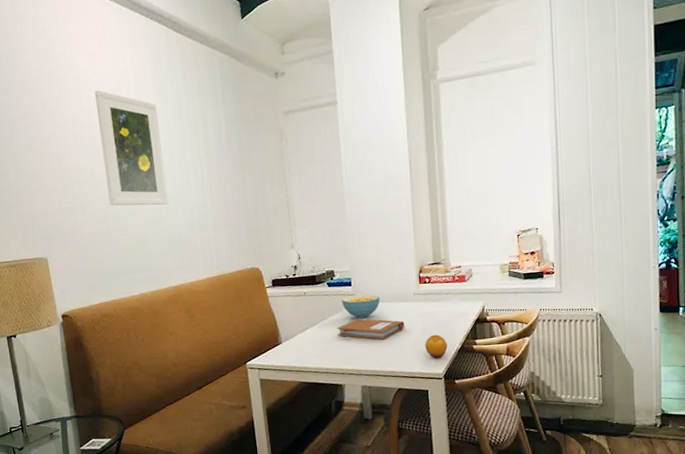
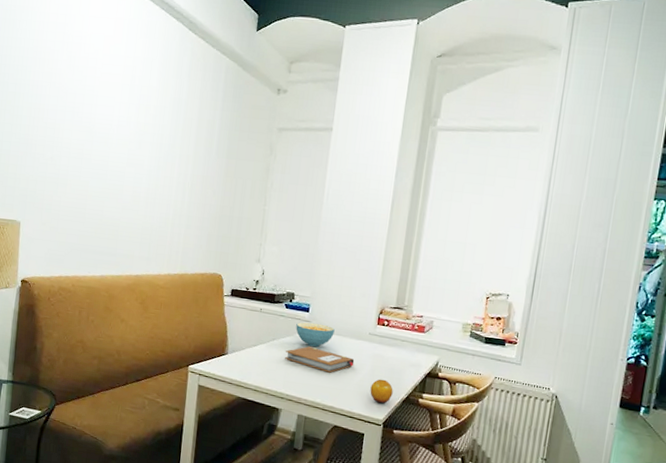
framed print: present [94,90,169,206] -> none [91,72,157,194]

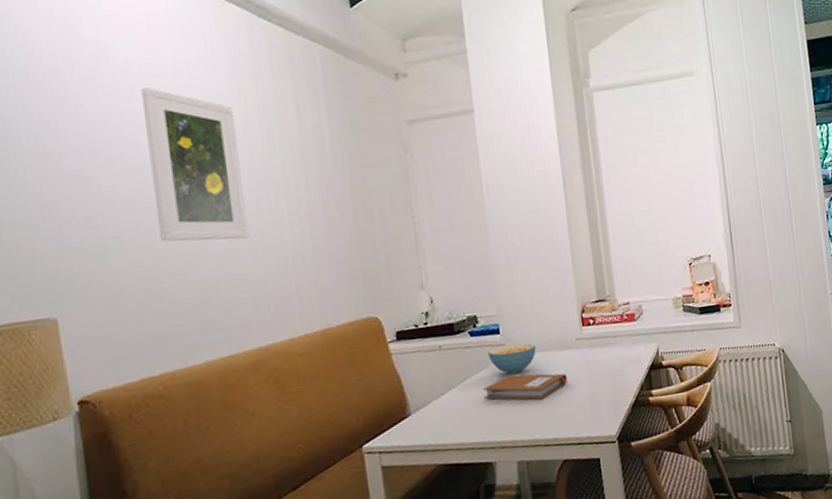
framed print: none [91,72,157,194] -> present [140,88,250,242]
fruit: present [370,379,393,404] -> none [593,387,620,418]

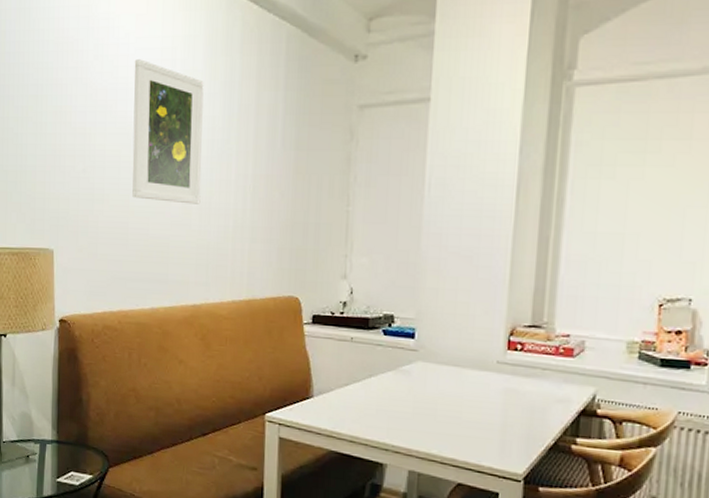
notebook: present [483,373,568,400] -> none [387,382,480,416]
cereal bowl: present [488,343,536,375] -> none [398,351,450,384]

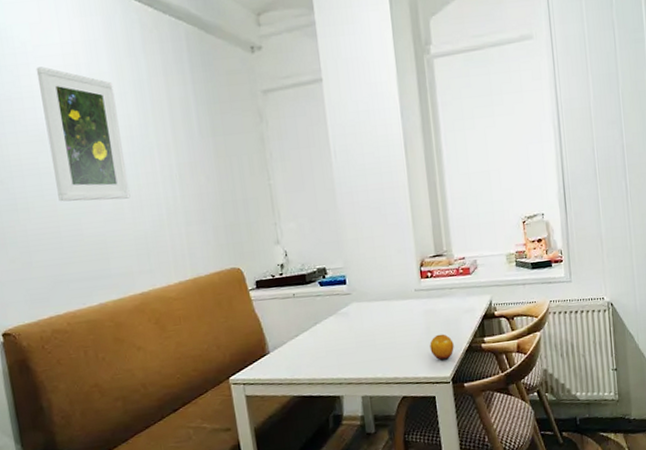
fruit: none [503,420,535,453] -> present [430,334,454,361]

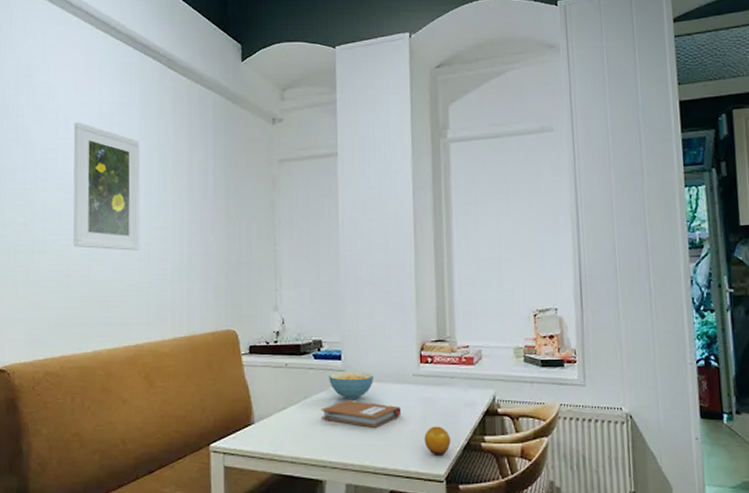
notebook: none [332,320,408,343] -> present [321,400,402,428]
cereal bowl: none [336,293,379,321] -> present [329,371,374,400]

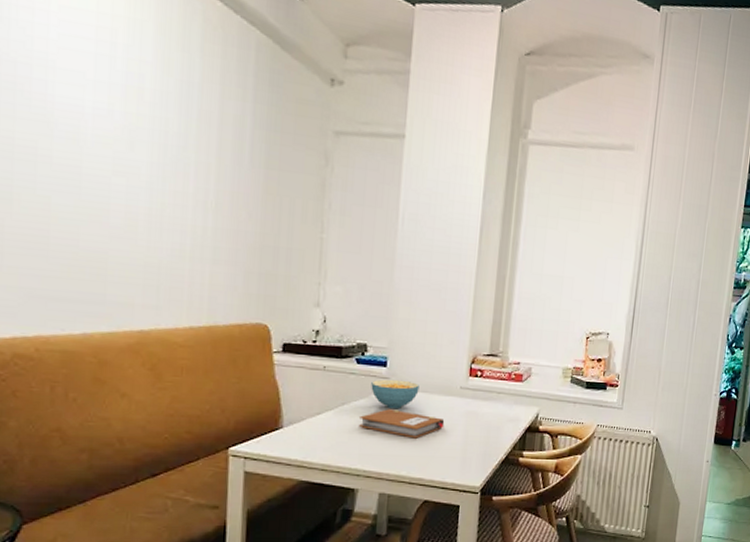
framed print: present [73,122,140,251] -> none [55,32,154,217]
fruit: present [424,426,451,455] -> none [464,439,490,468]

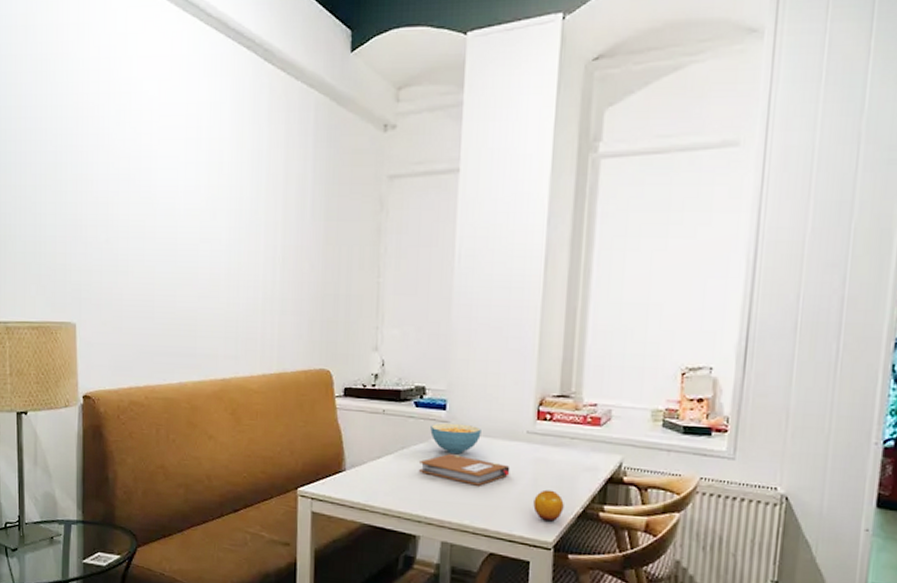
fruit: none [464,439,490,468] -> present [533,489,564,522]

